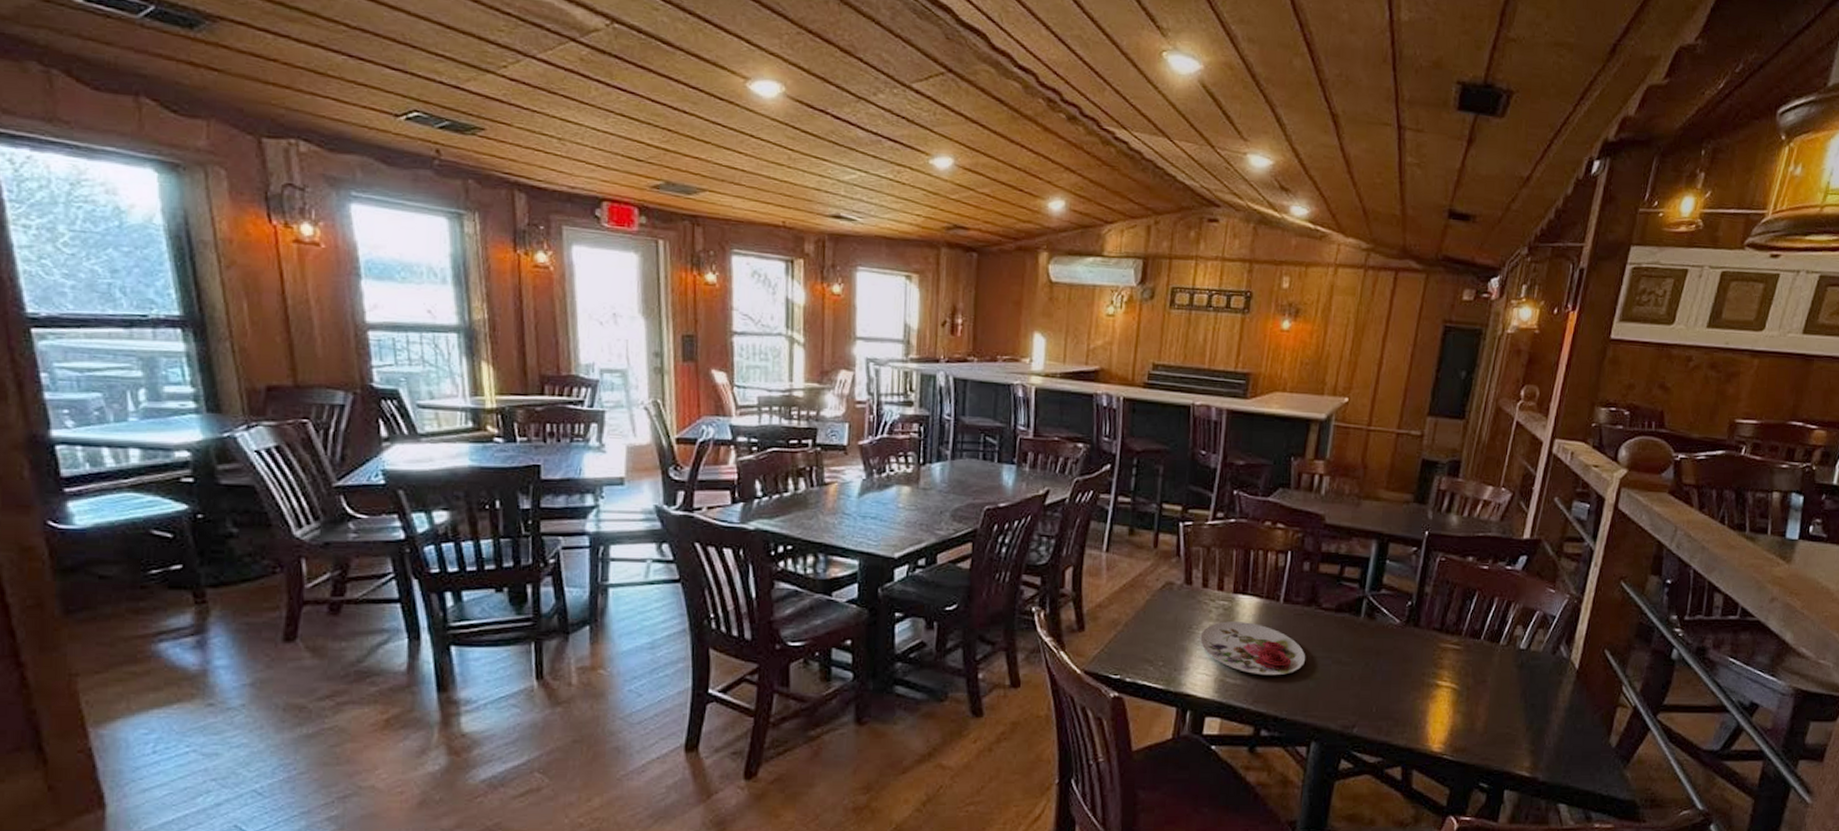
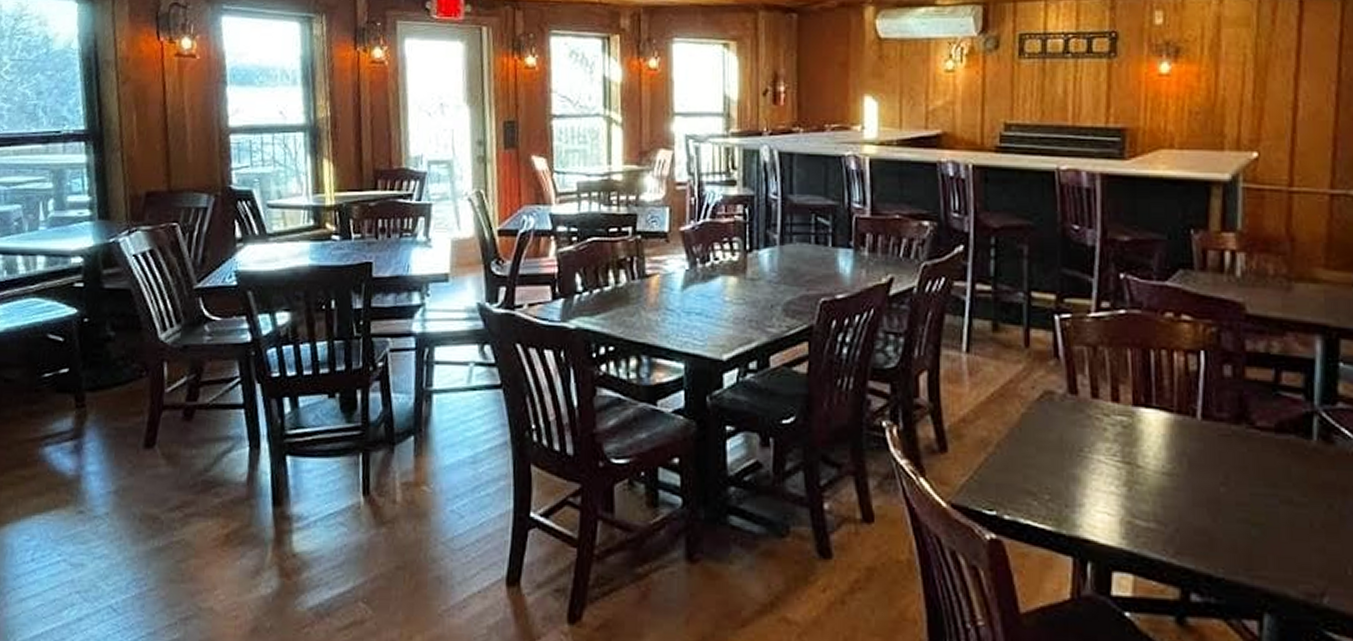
plate: present [1200,621,1306,676] -> none [1095,443,1242,519]

